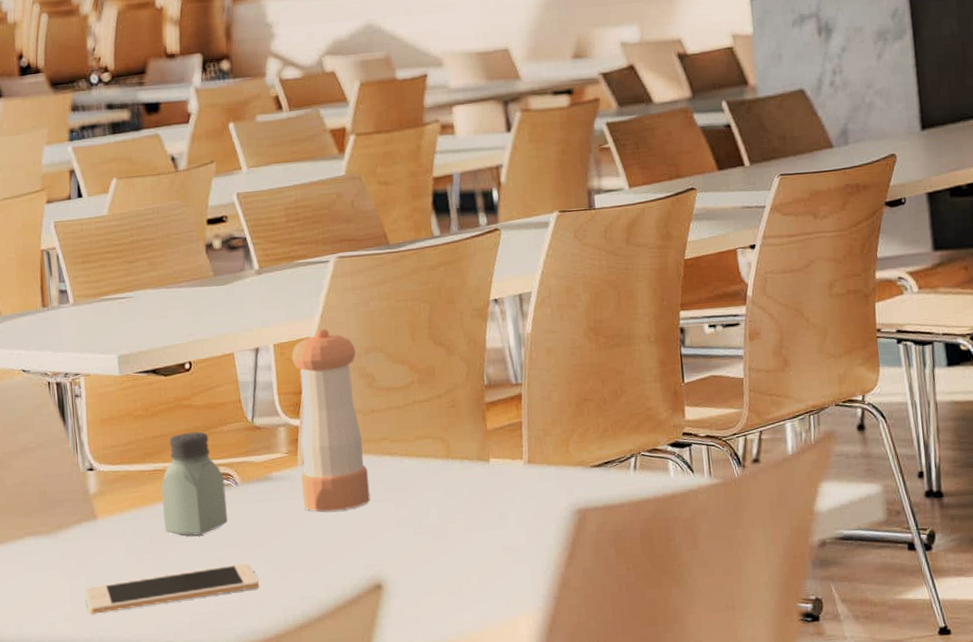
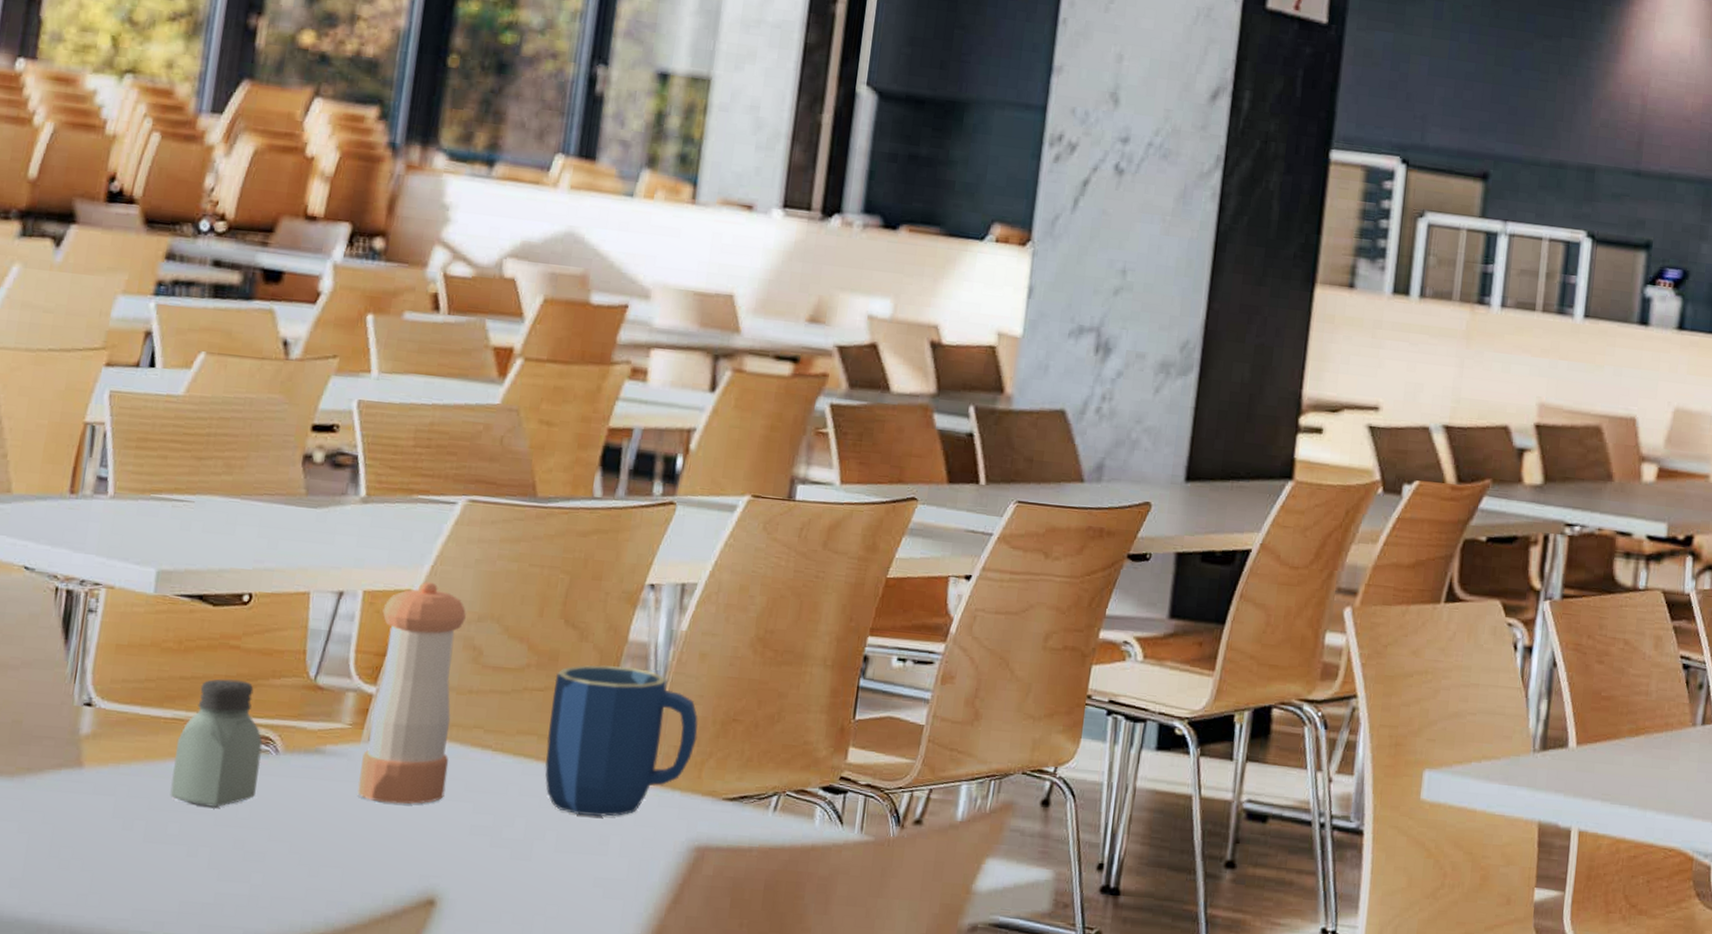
cell phone: present [85,563,260,614] -> none [44,848,279,885]
mug: none [435,369,559,498] -> present [545,664,699,817]

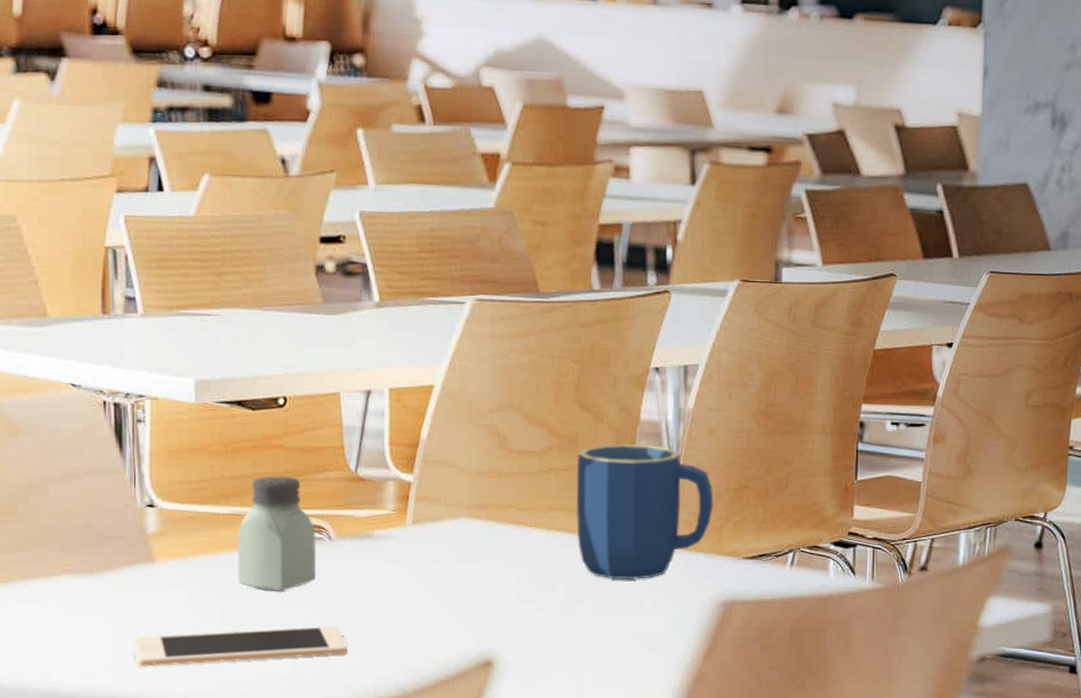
cell phone: none [44,848,279,885] -> present [133,625,348,667]
pepper shaker: present [357,582,466,805] -> none [408,377,489,579]

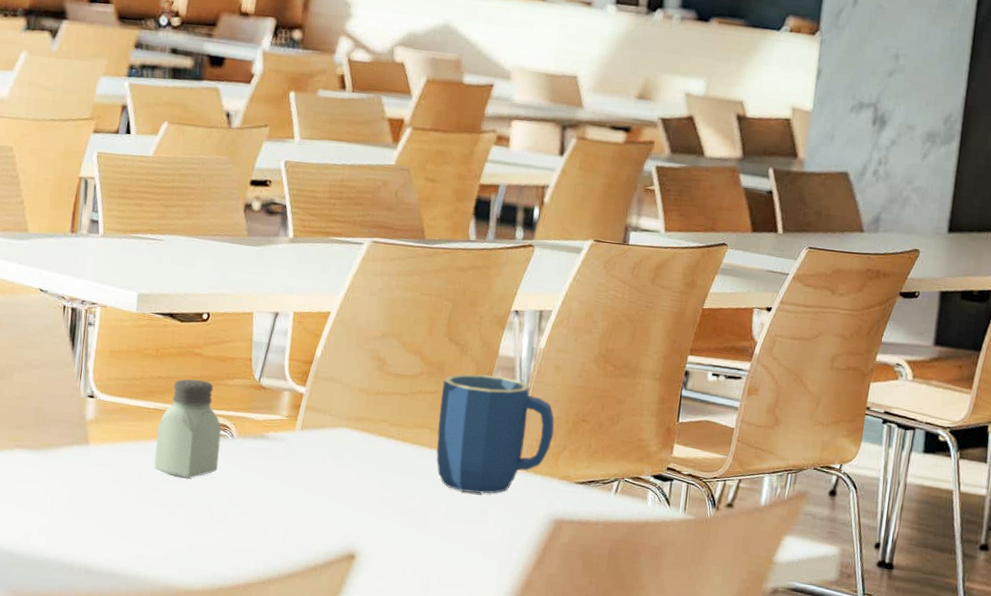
cell phone: present [133,625,348,667] -> none [64,507,237,538]

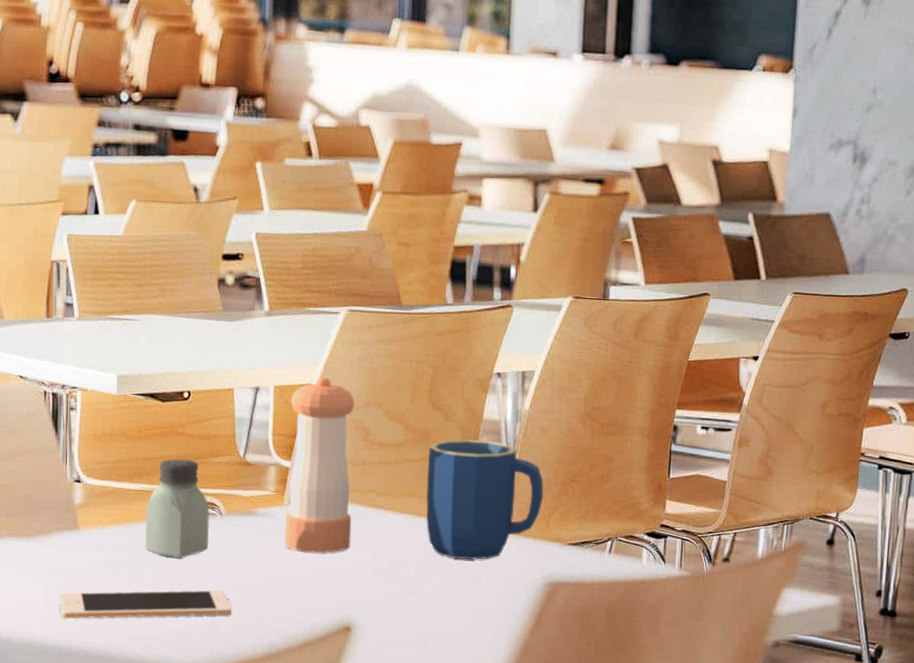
cell phone: none [64,507,237,538] -> present [59,589,232,619]
pepper shaker: none [294,306,373,480] -> present [284,377,355,553]

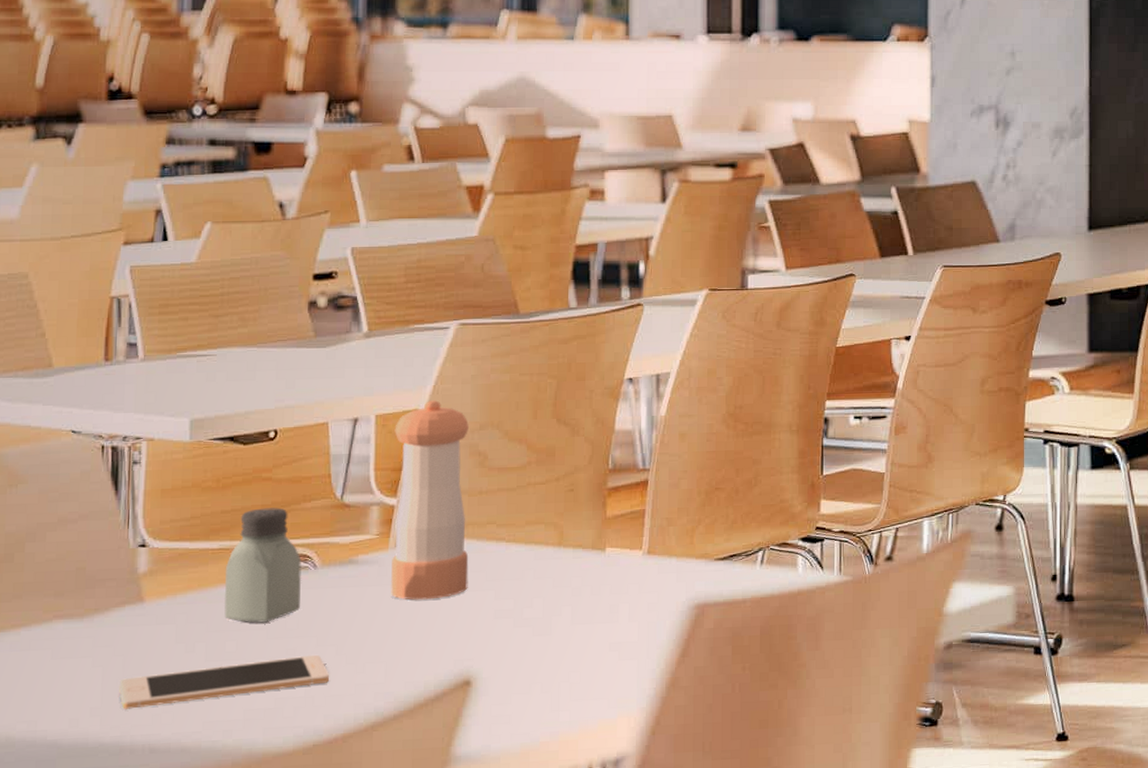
mug: present [425,439,544,561] -> none [553,453,686,590]

